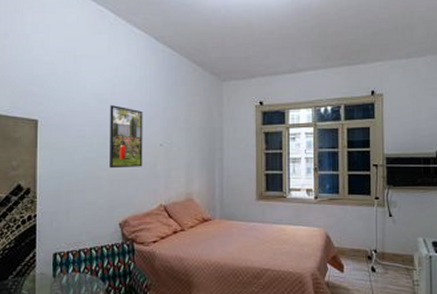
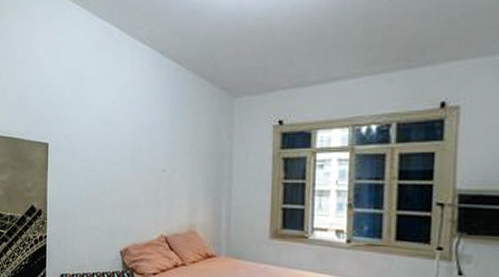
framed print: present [110,105,143,169] -> none [112,128,146,194]

